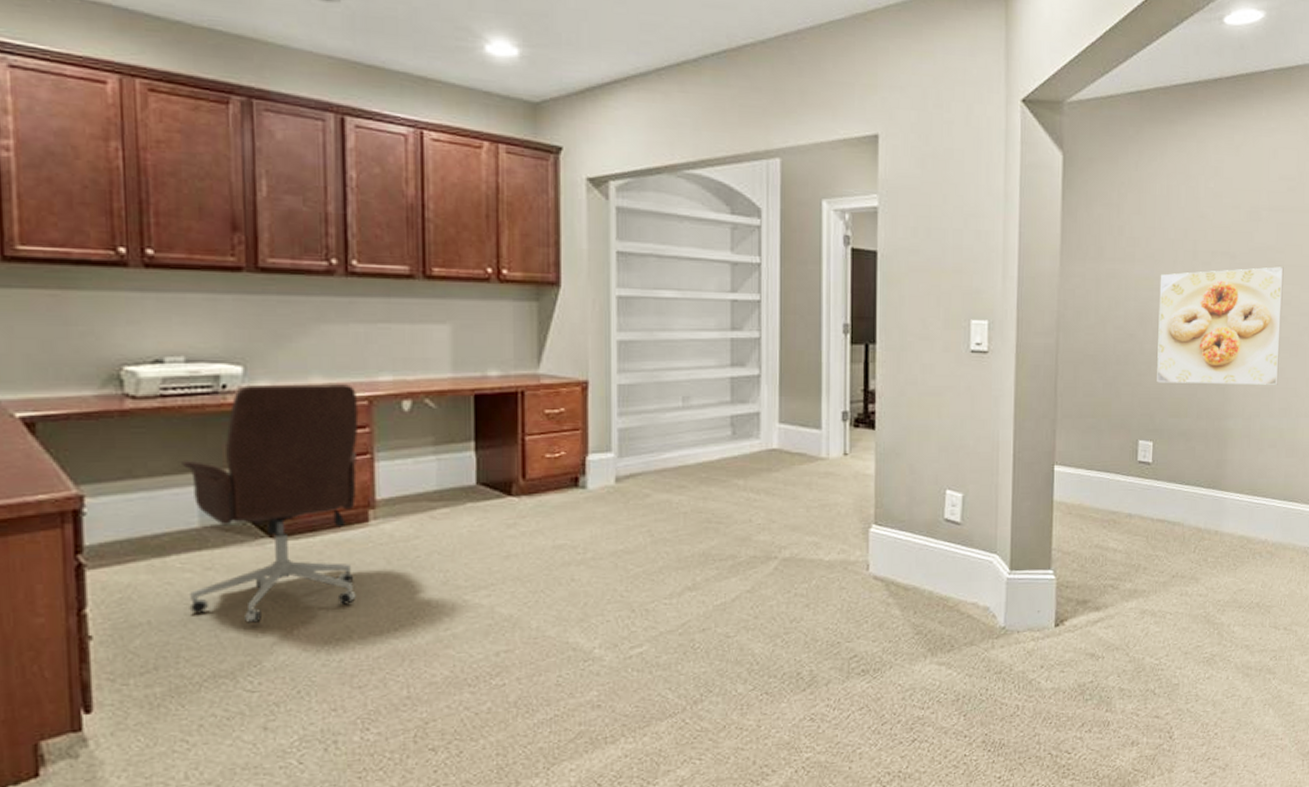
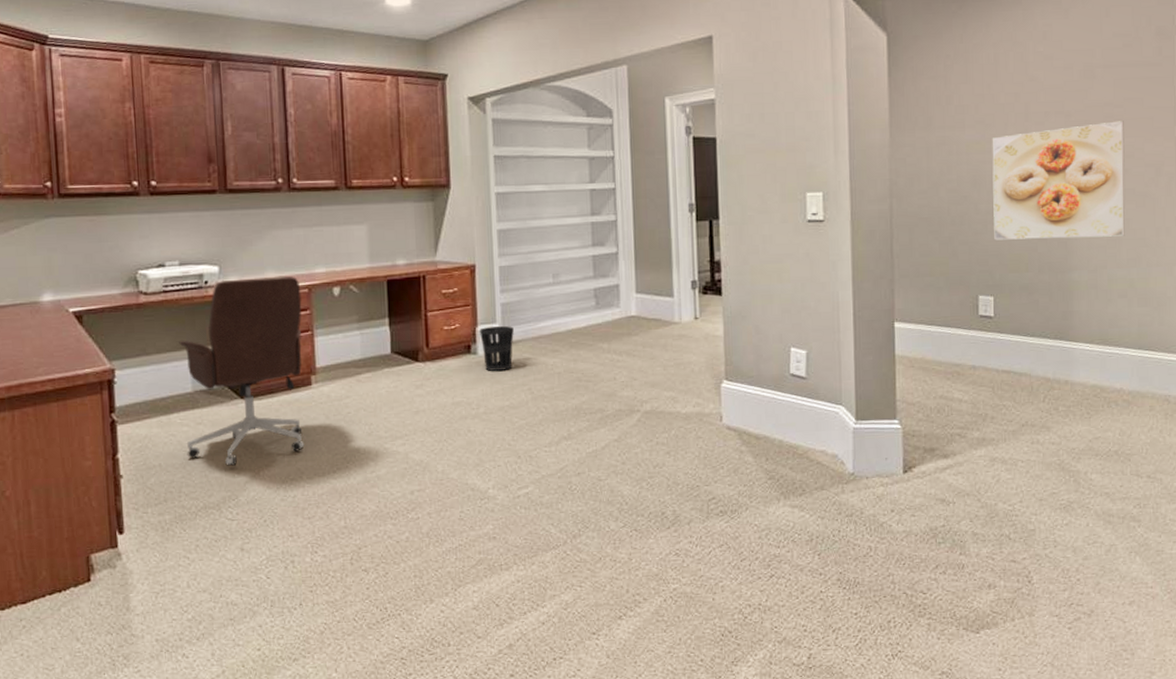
wastebasket: none [590,455,633,509] -> present [480,325,514,371]

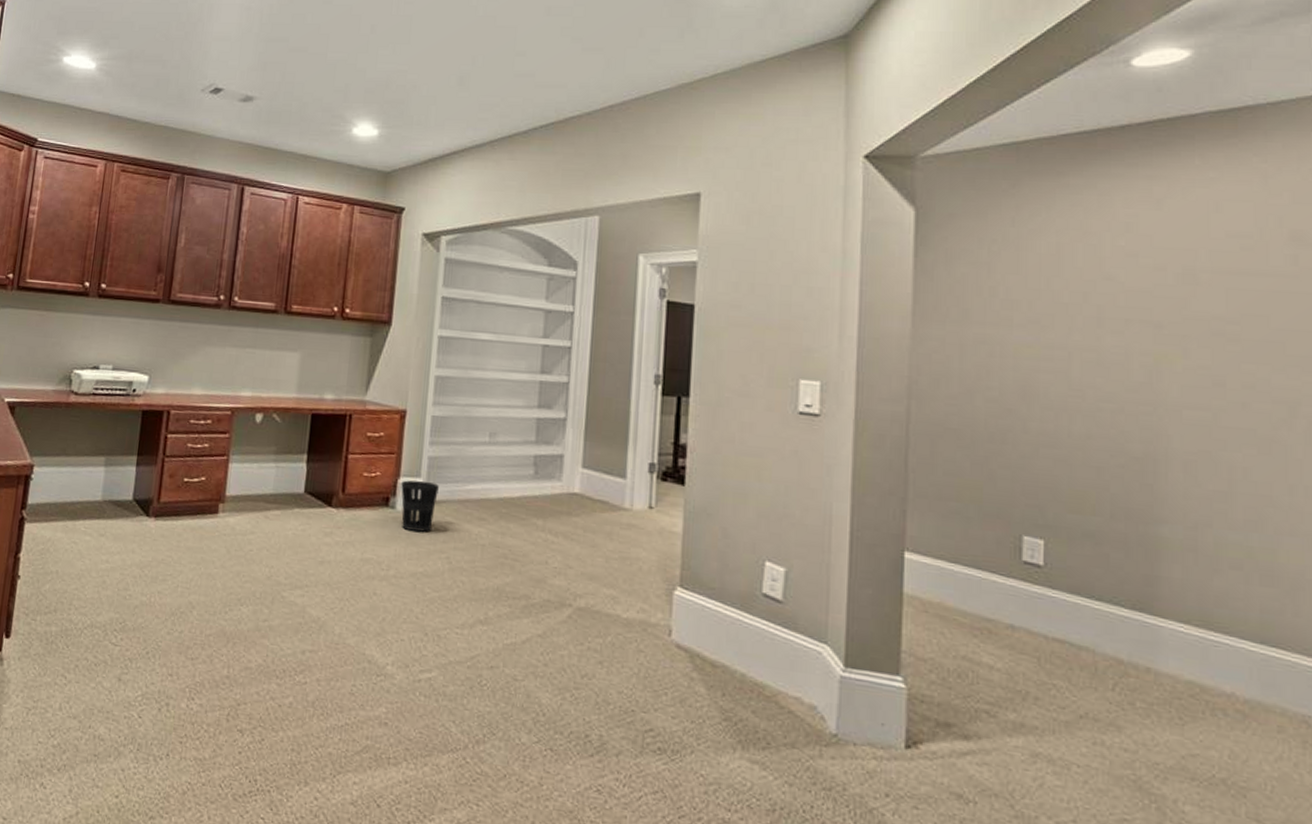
office chair: present [179,276,305,466] -> none [84,391,224,587]
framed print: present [992,121,1125,240] -> none [1048,340,1242,489]

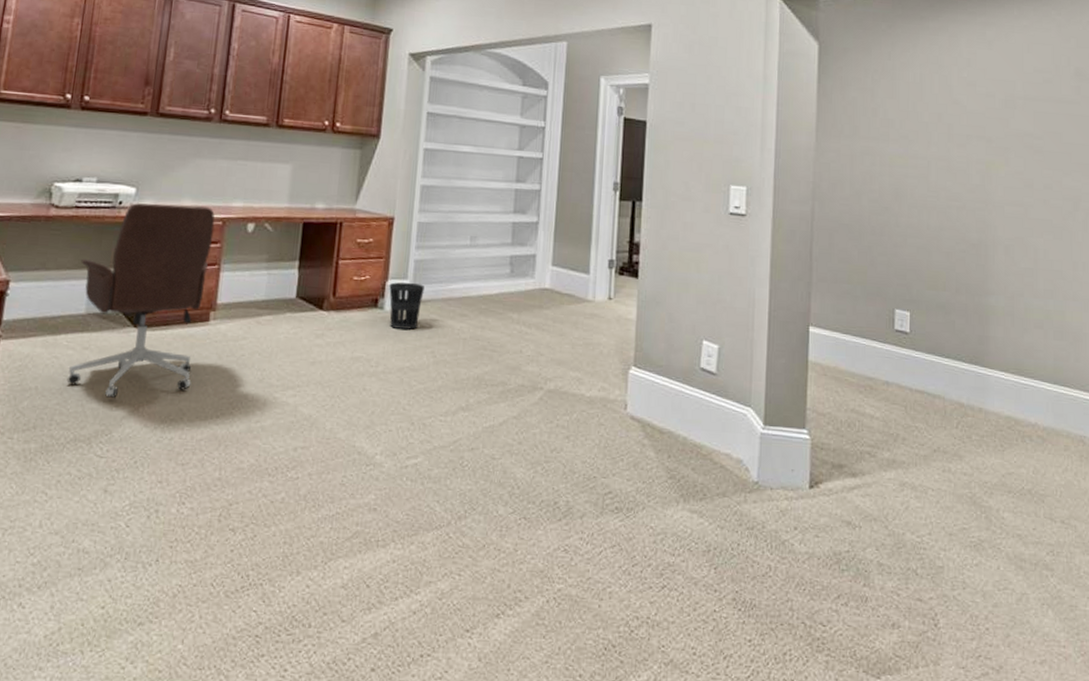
office chair: none [84,391,224,587] -> present [66,203,215,398]

